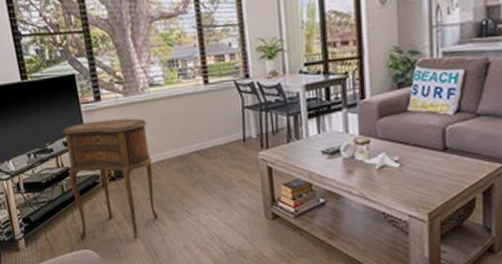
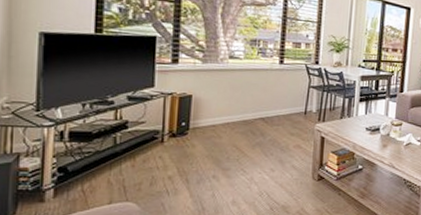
side table: present [62,118,159,239] -> none [124,80,221,193]

